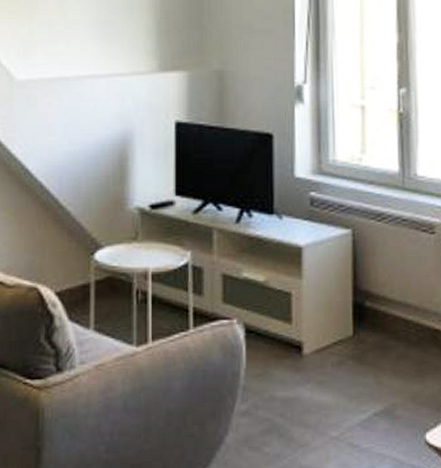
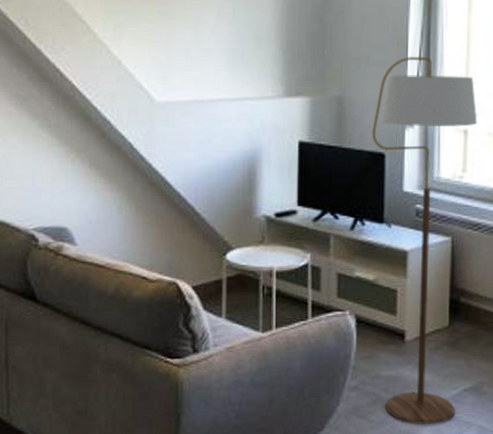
floor lamp: none [258,24,376,457] -> present [372,56,478,424]

